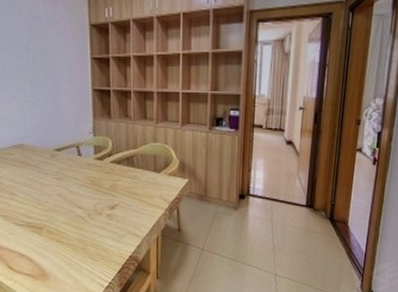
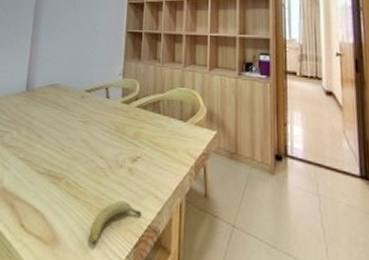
fruit: none [77,240,123,275] -> present [90,200,141,245]

